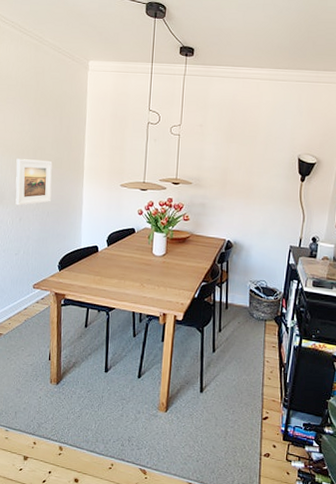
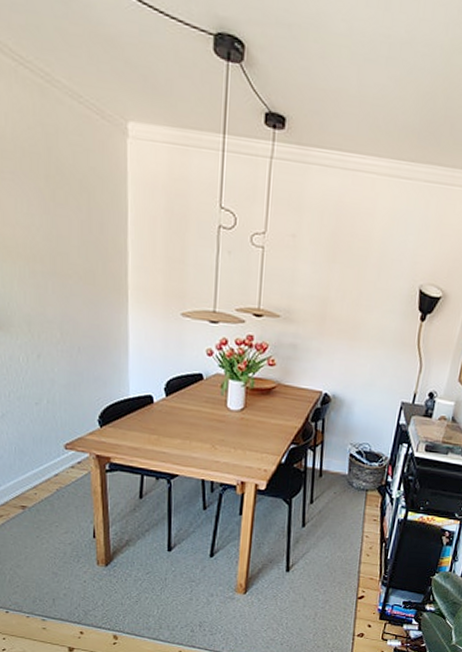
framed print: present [15,159,52,206] -> none [25,267,82,337]

